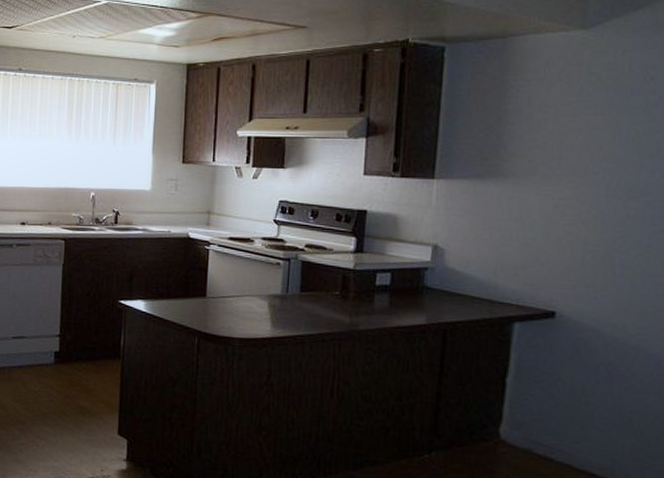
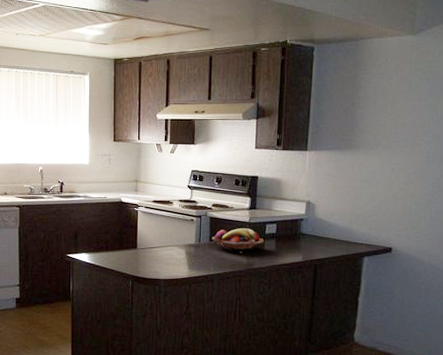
fruit basket: none [303,277,373,307] -> present [211,228,264,251]

